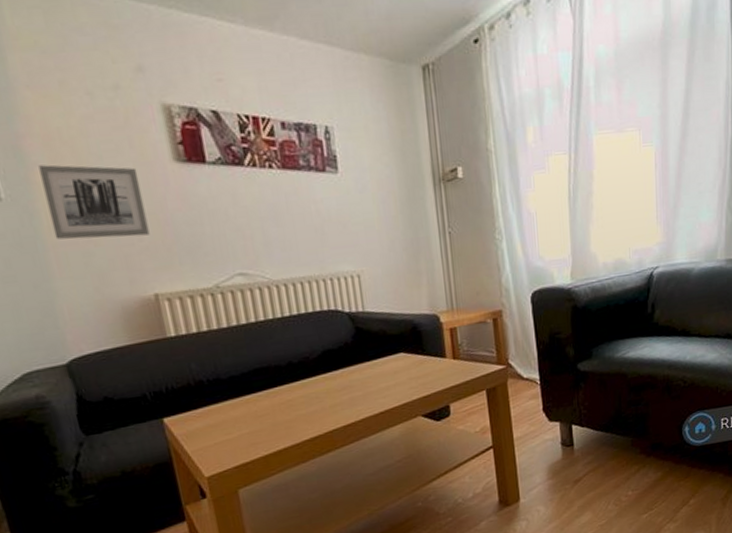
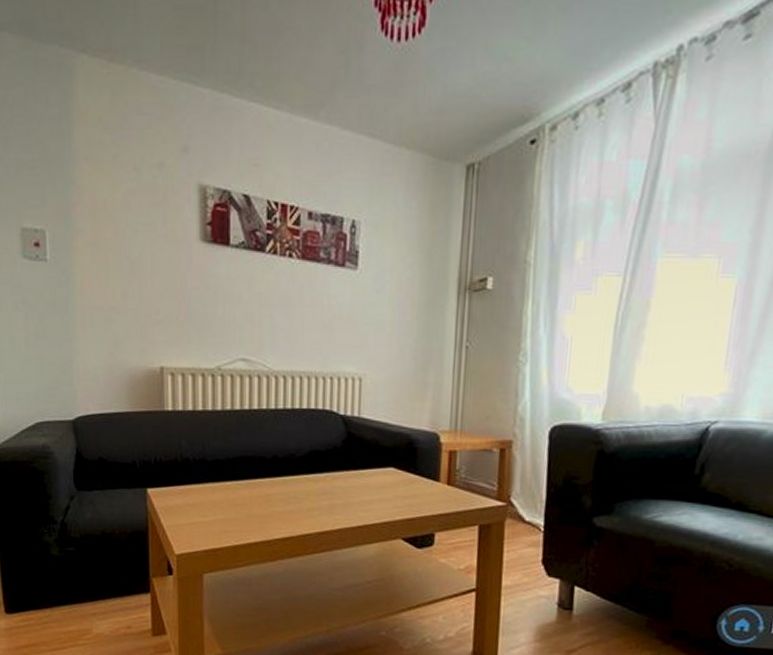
wall art: present [38,164,150,240] -> none [82,233,166,309]

